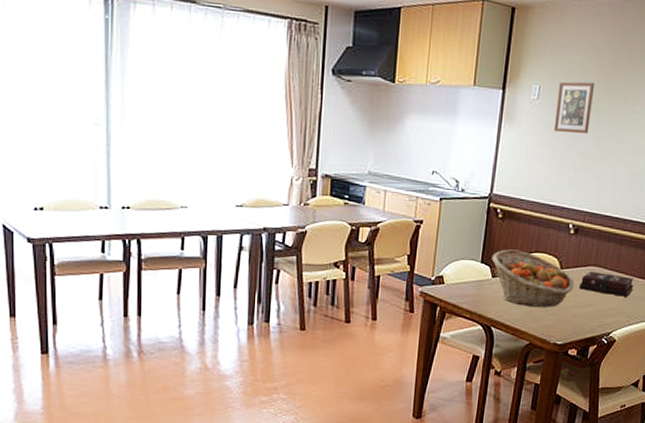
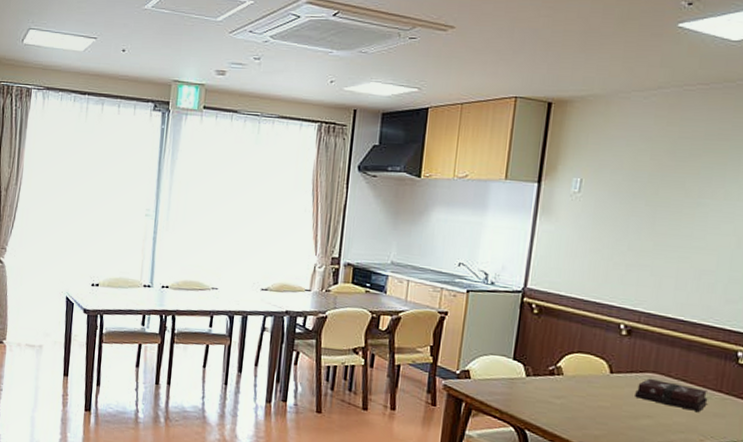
fruit basket: present [491,249,575,307] -> none [525,347,629,415]
picture frame: present [553,81,594,134] -> none [598,174,648,228]

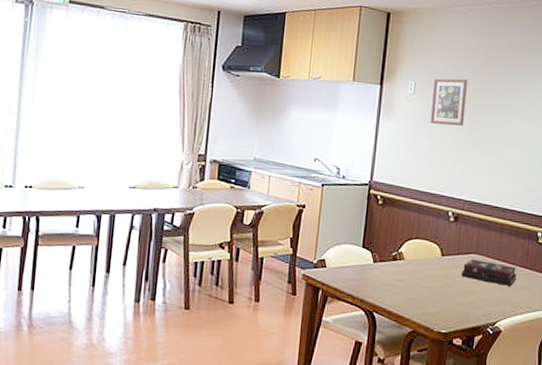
picture frame: none [598,174,648,228] -> present [430,78,467,126]

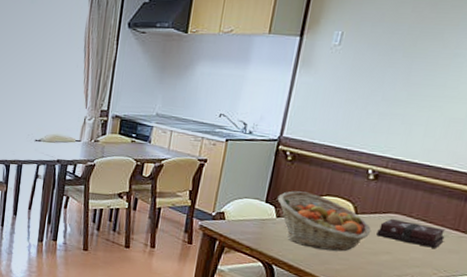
fruit basket: none [372,235,457,294] -> present [277,191,372,252]
picture frame: present [430,78,467,126] -> none [355,26,408,79]

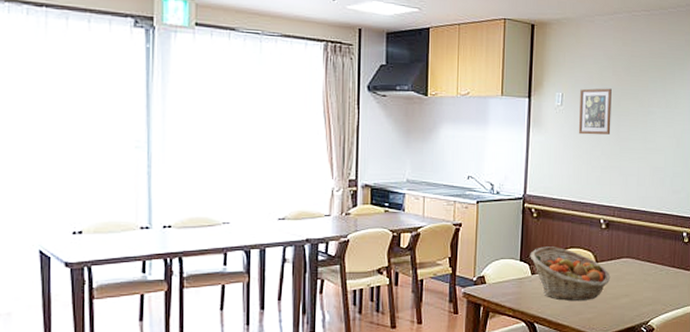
picture frame: none [355,26,408,79] -> present [578,88,612,135]
hardback book: present [376,218,445,248] -> none [615,263,666,286]

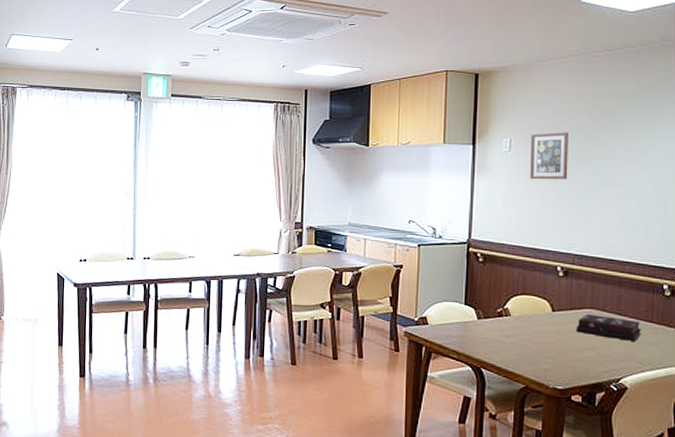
fruit basket: present [530,246,611,301] -> none [475,291,571,350]
hardback book: none [615,263,666,286] -> present [576,313,641,341]

